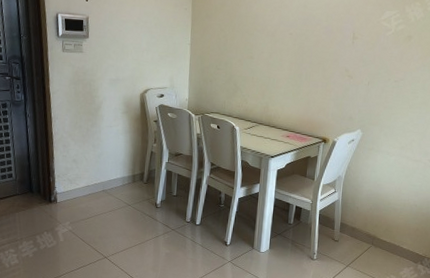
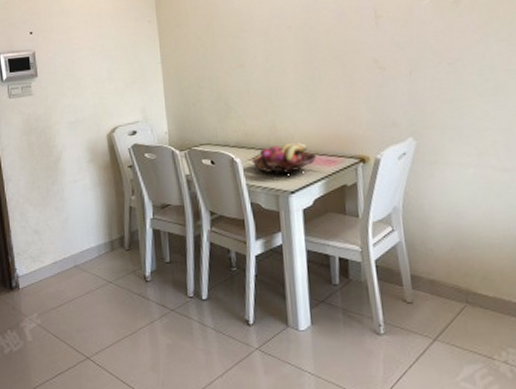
fruit basket: none [247,121,293,144] -> present [251,143,316,175]

